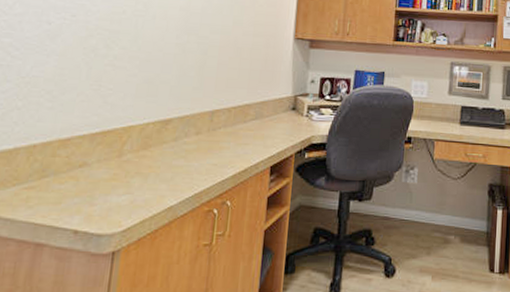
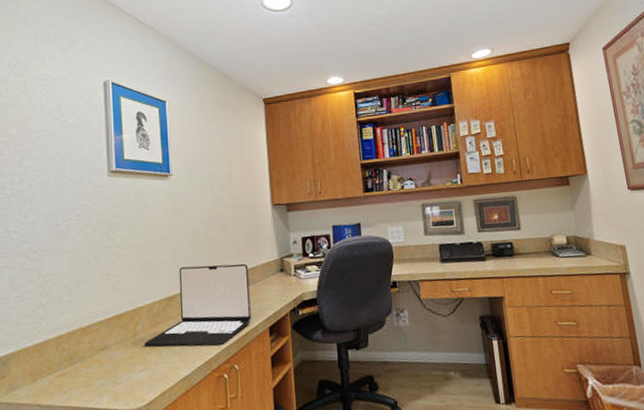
laptop: none [130,90,258,179] -> present [145,264,251,347]

